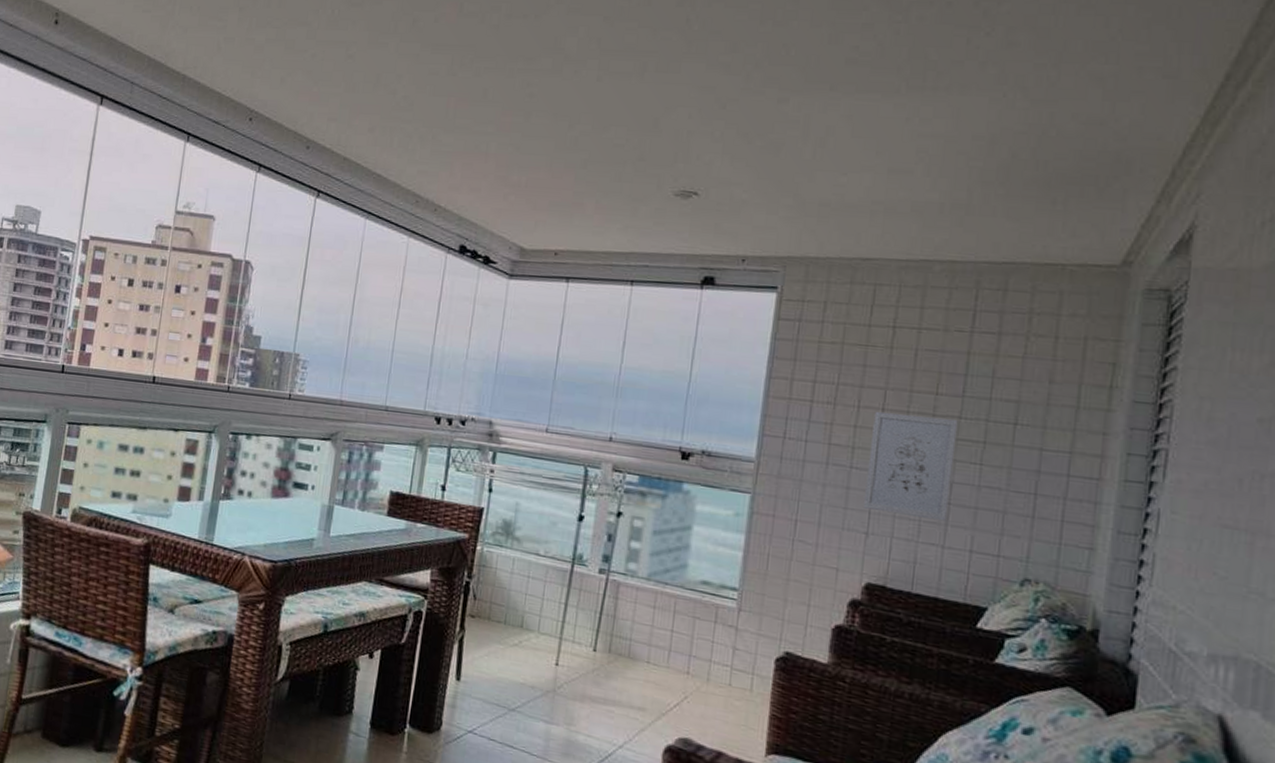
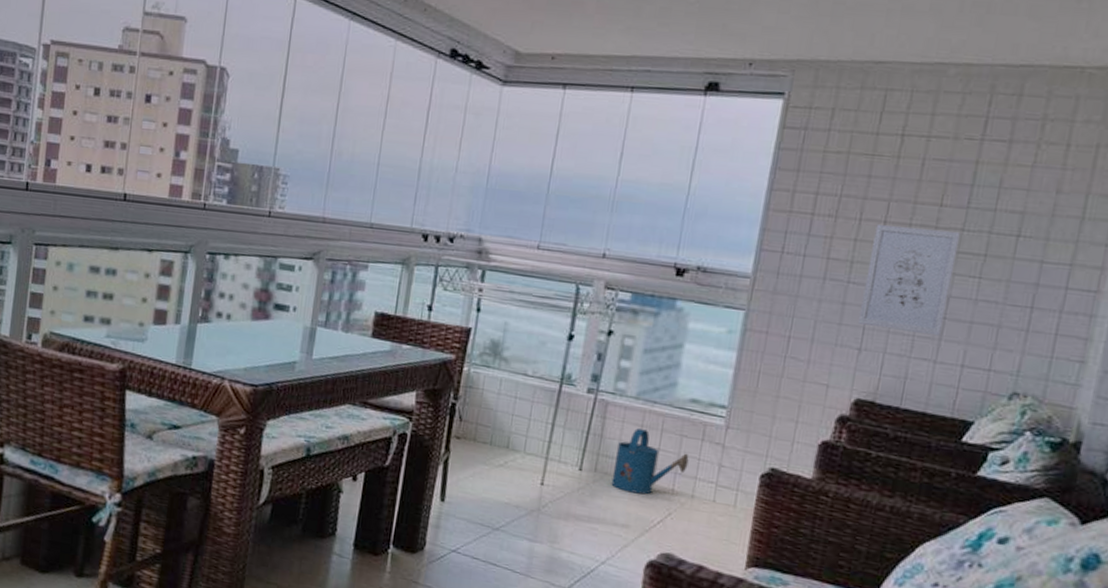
watering can: none [626,609,703,677] -> present [611,428,689,495]

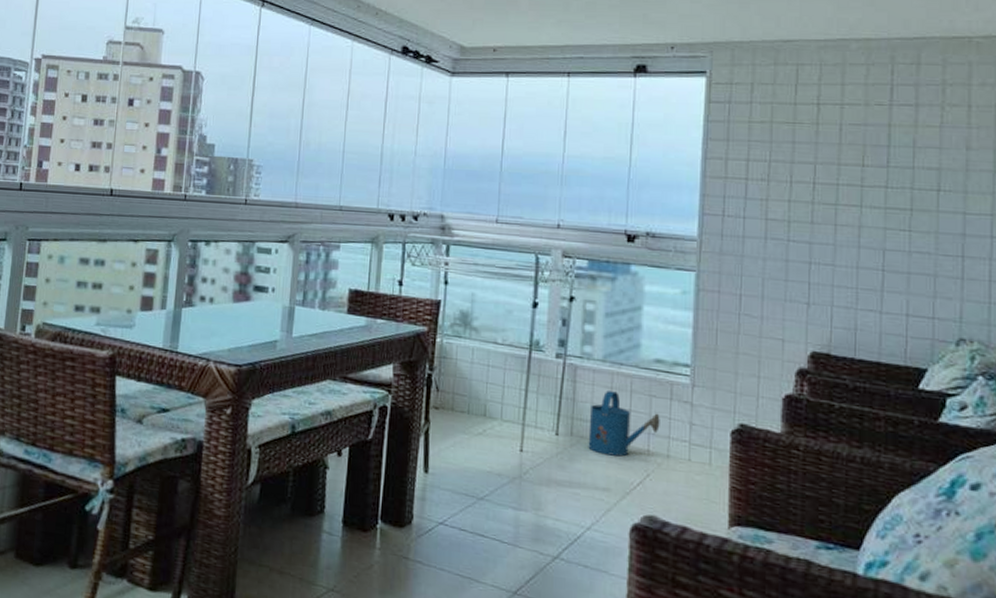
wall art: present [857,223,961,336] -> none [802,185,885,288]

